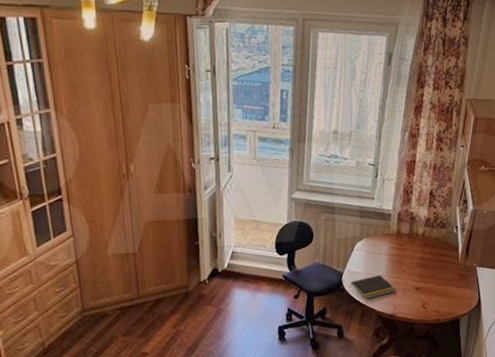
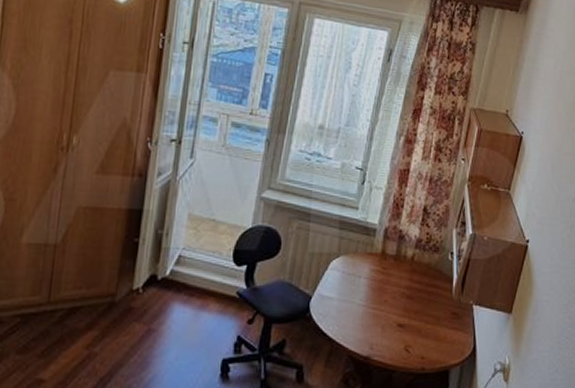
notepad: present [349,274,397,299] -> none [317,302,375,332]

